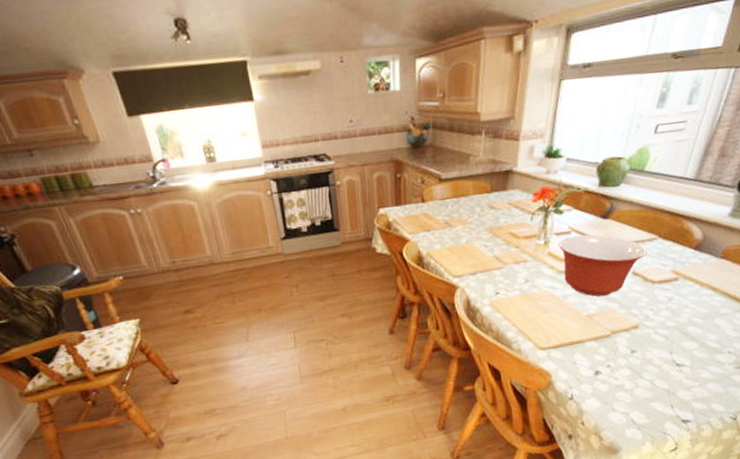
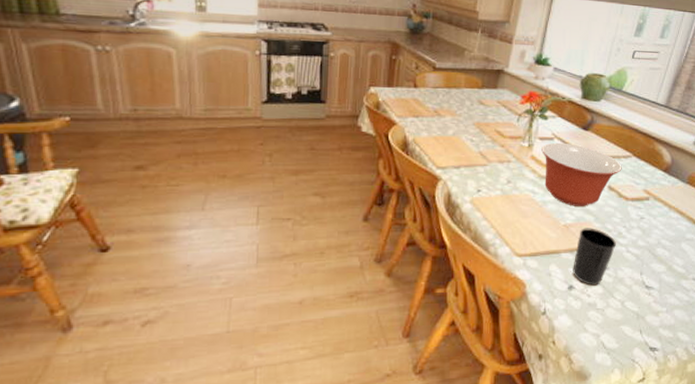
cup: none [598,314,643,369] -> present [573,228,616,286]

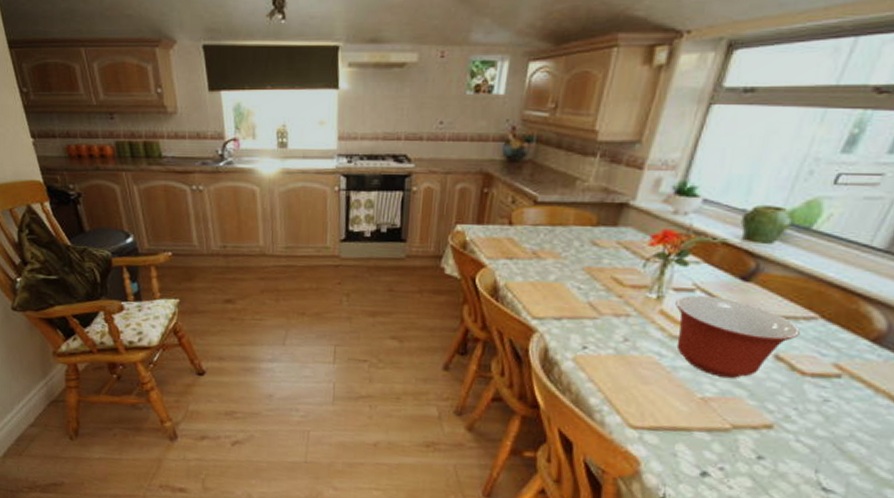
cup: present [573,228,616,286] -> none [708,404,780,477]

